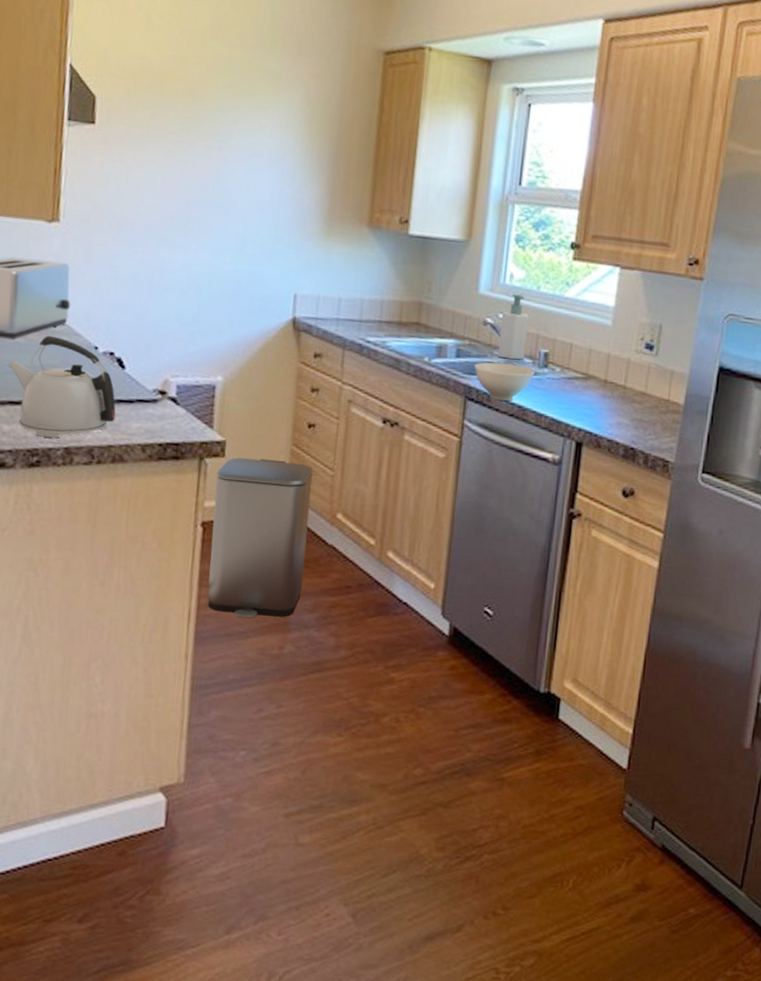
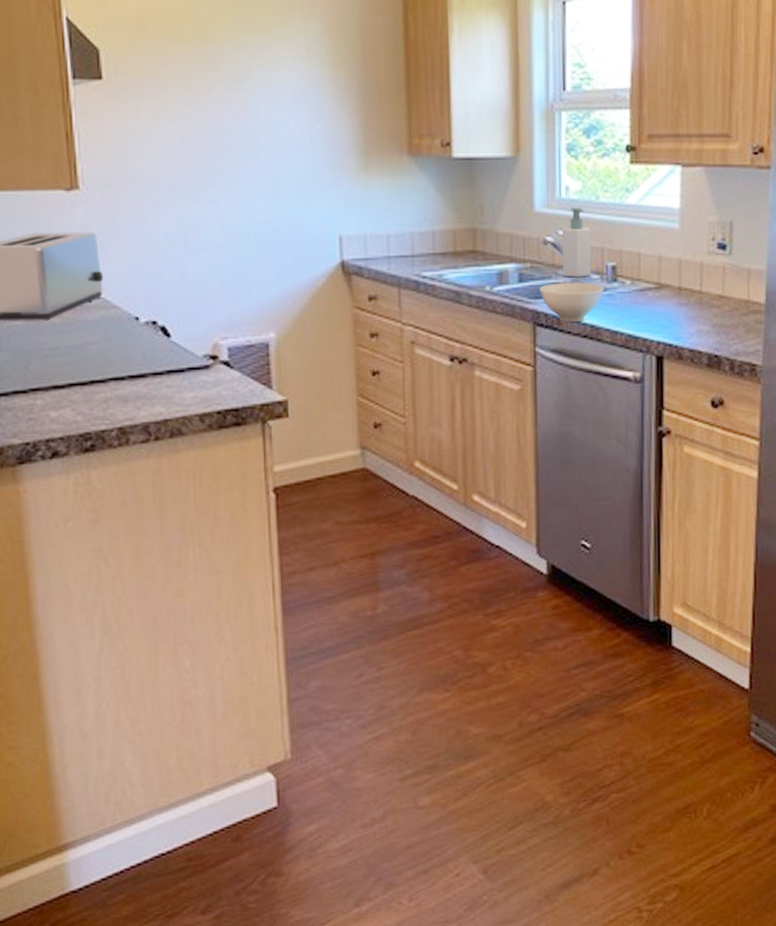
kettle: present [7,335,116,438] -> none [45,311,168,420]
pedal bin: present [207,457,314,618] -> none [282,413,388,582]

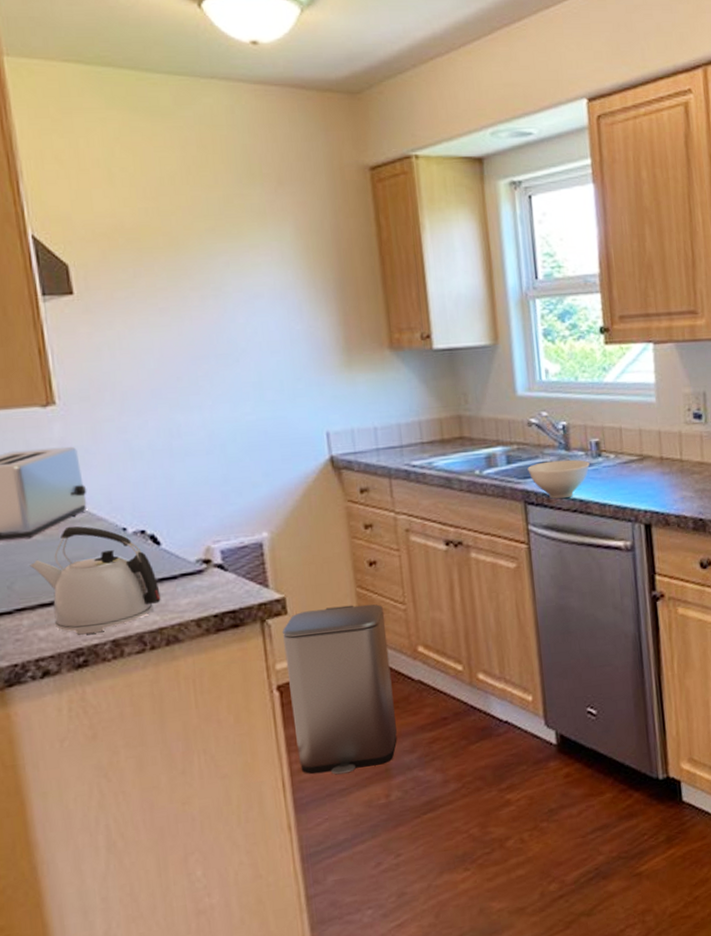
kettle: none [45,311,168,420] -> present [29,526,161,635]
pedal bin: none [282,413,388,582] -> present [282,604,397,775]
soap bottle: present [561,207,592,278] -> none [545,388,577,456]

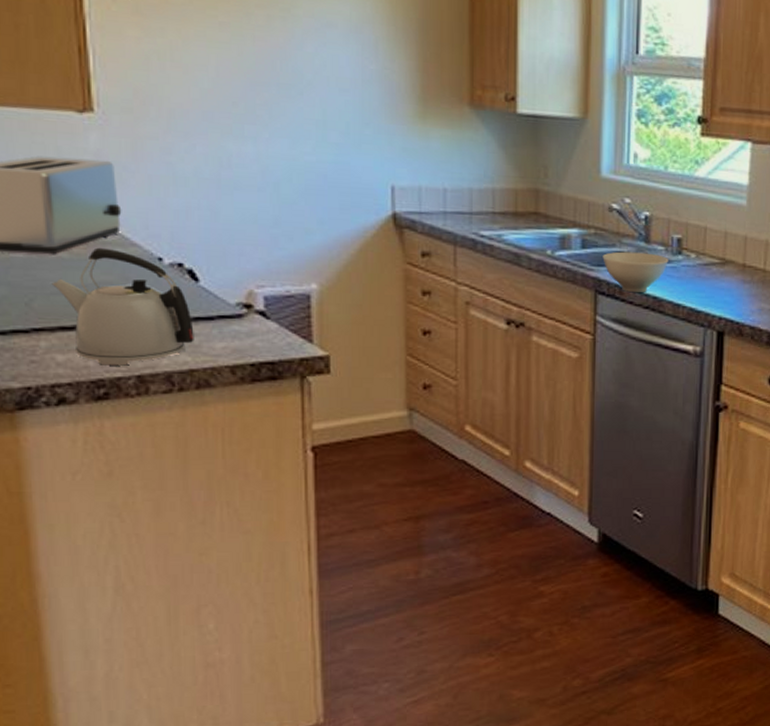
pedal bin: present [282,604,397,775] -> none [322,372,434,545]

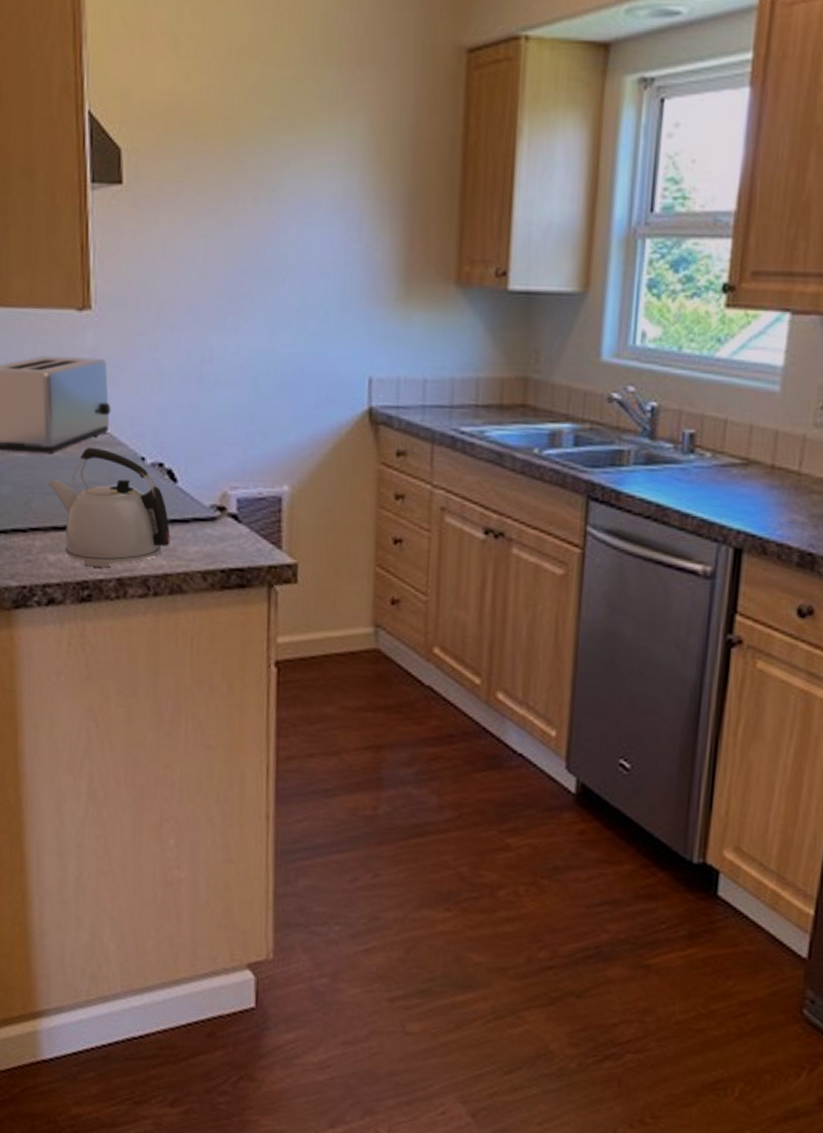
bowl: present [602,251,668,293] -> none [598,450,677,500]

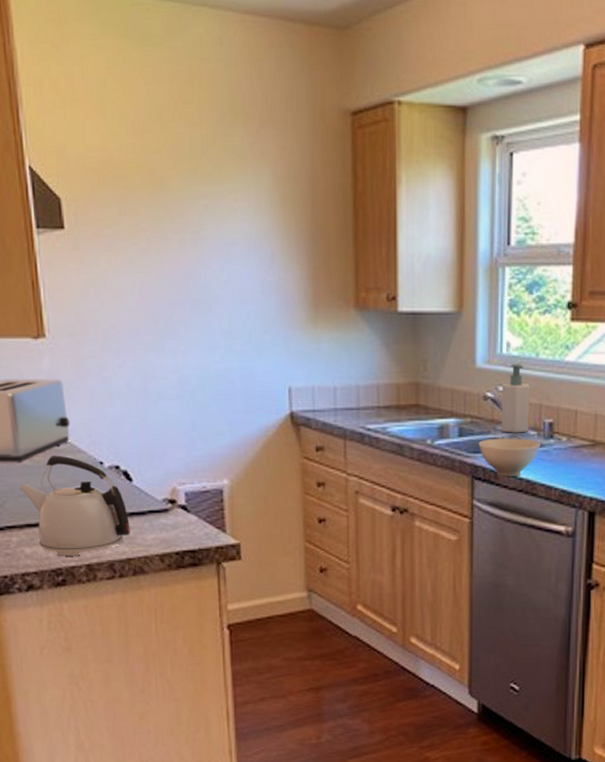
bowl: none [598,450,677,500] -> present [478,438,541,477]
soap bottle: none [627,358,668,445] -> present [501,364,530,433]

